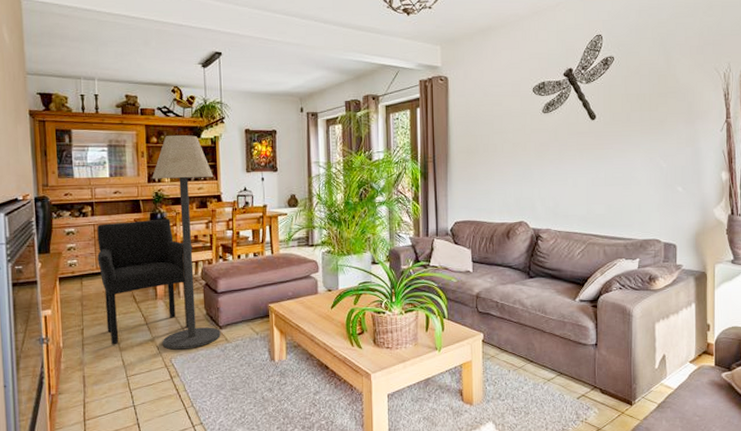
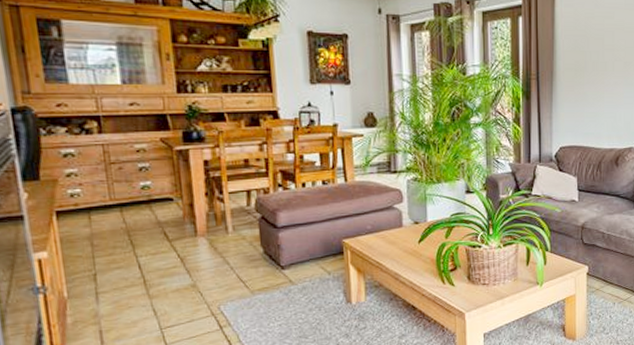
armchair: present [97,218,193,345] -> none [107,138,243,292]
floor lamp: present [152,134,221,350] -> none [182,33,283,295]

